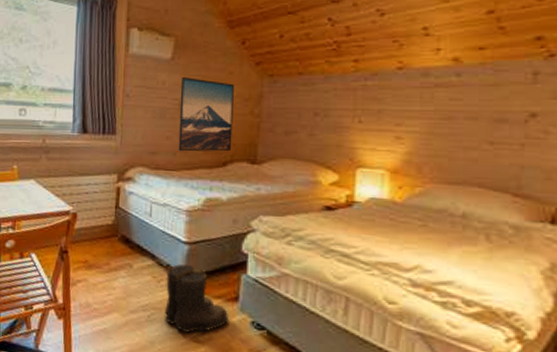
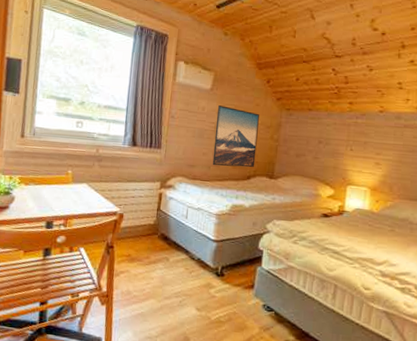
boots: present [165,264,230,333] -> none [193,258,246,315]

